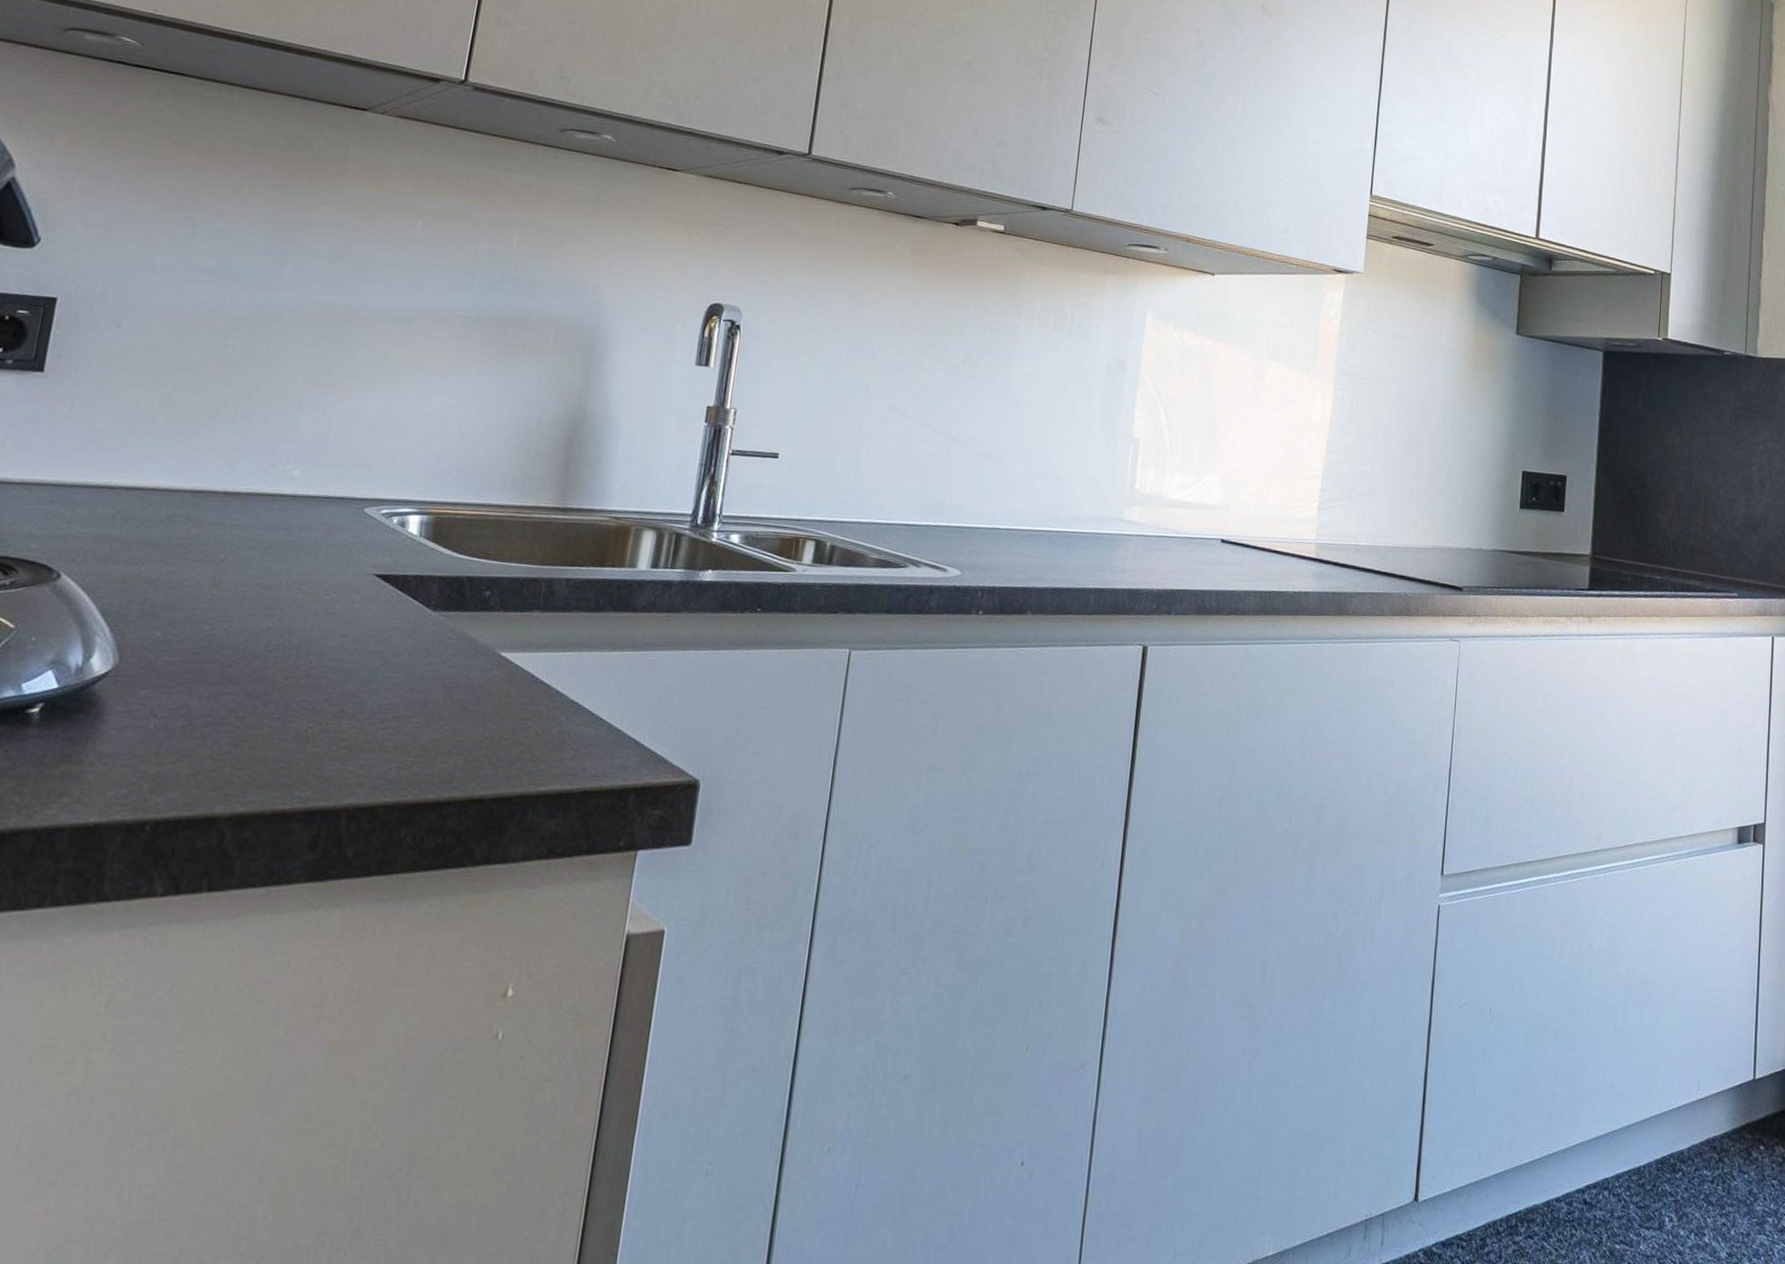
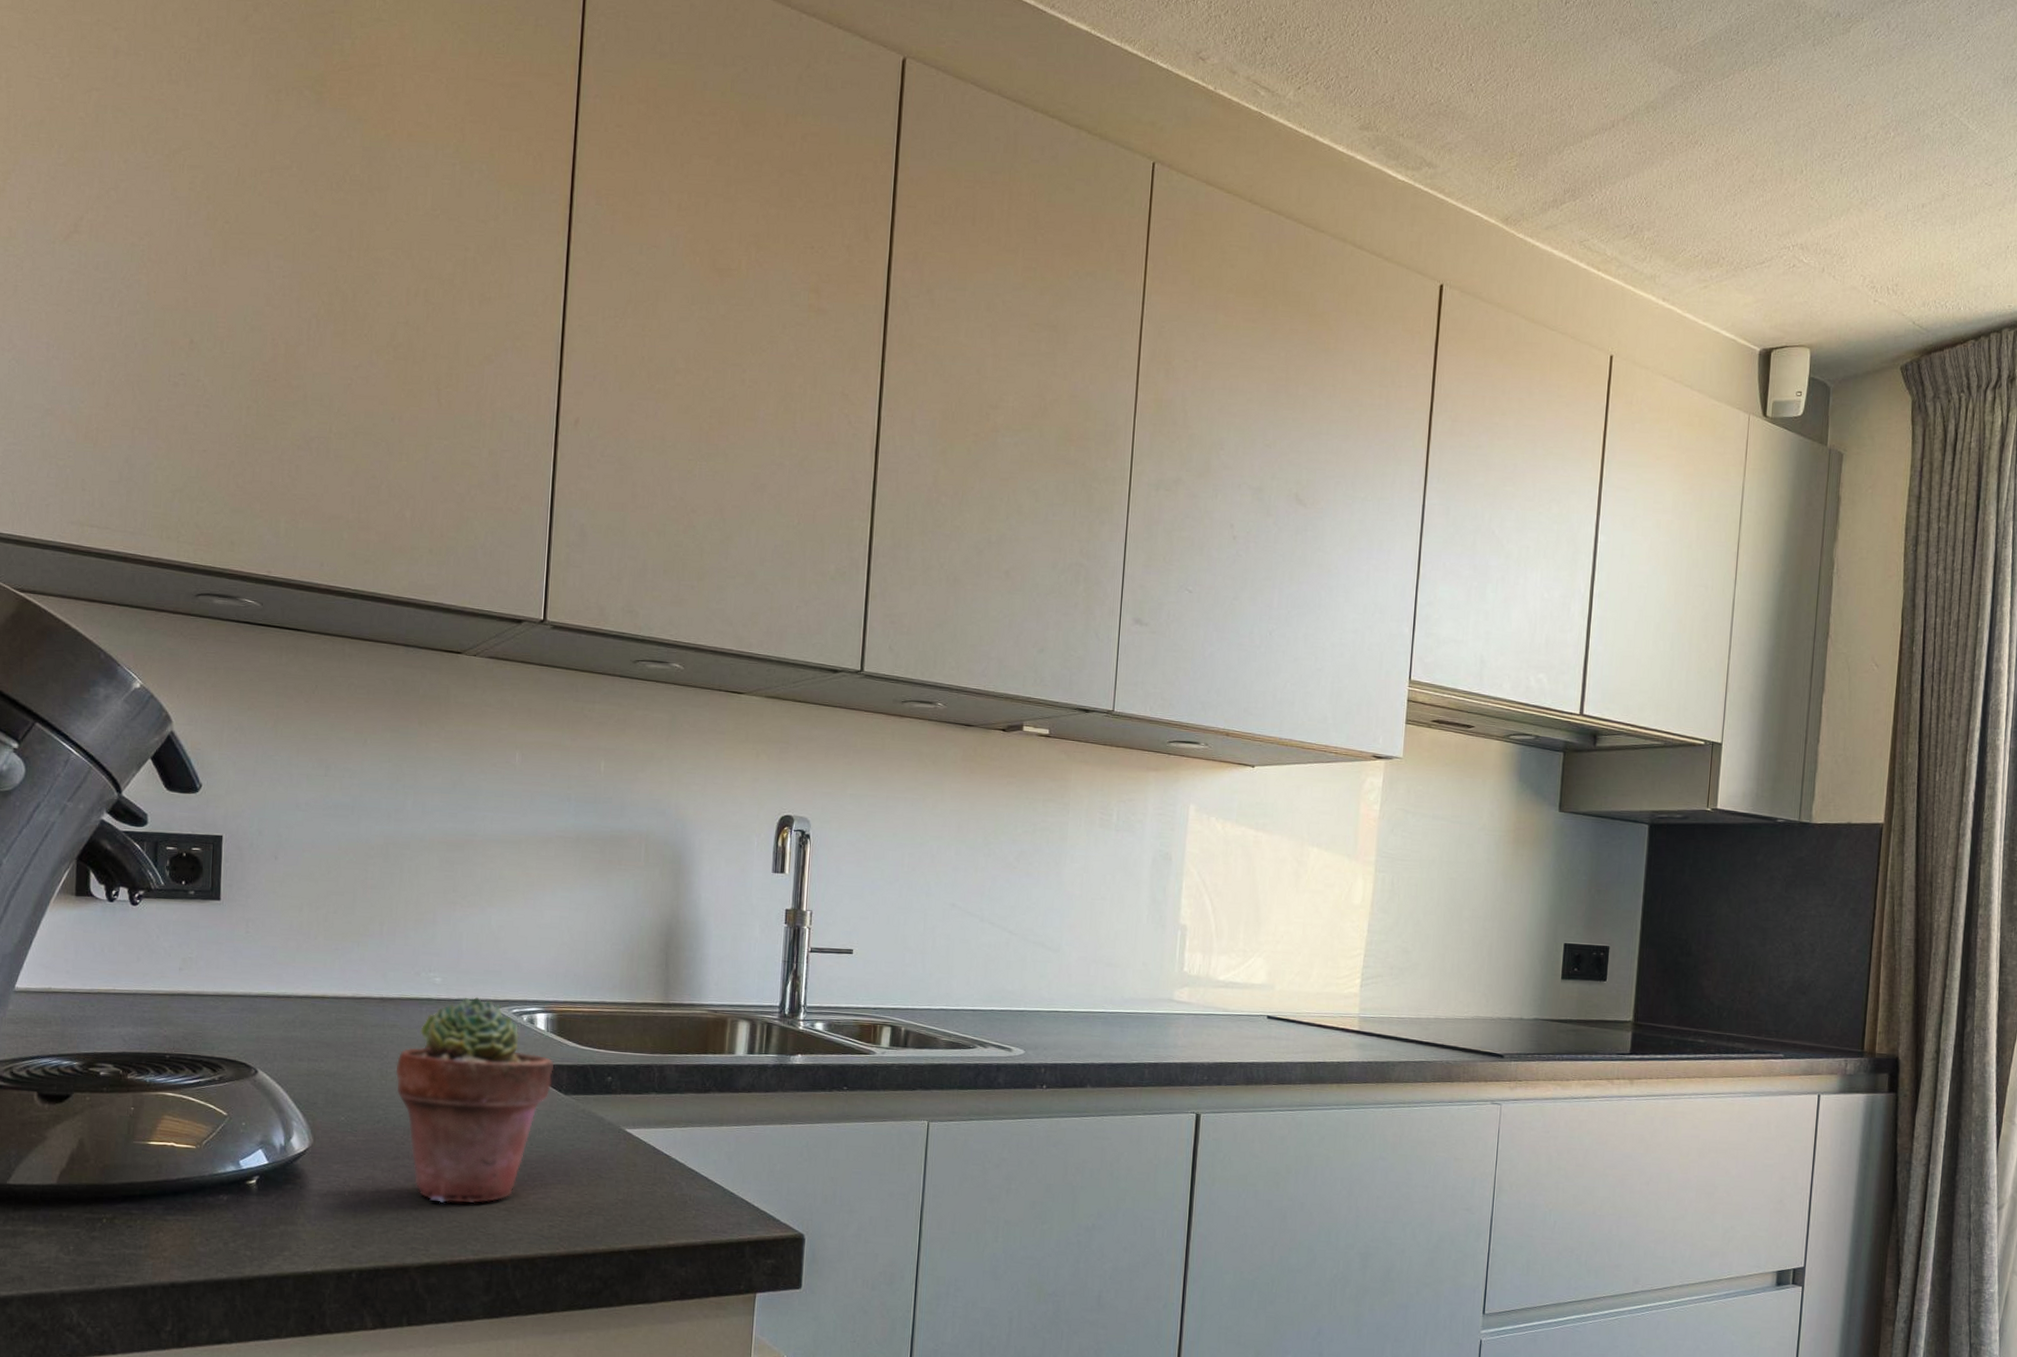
potted succulent: none [229,494,424,740] -> present [395,996,554,1204]

